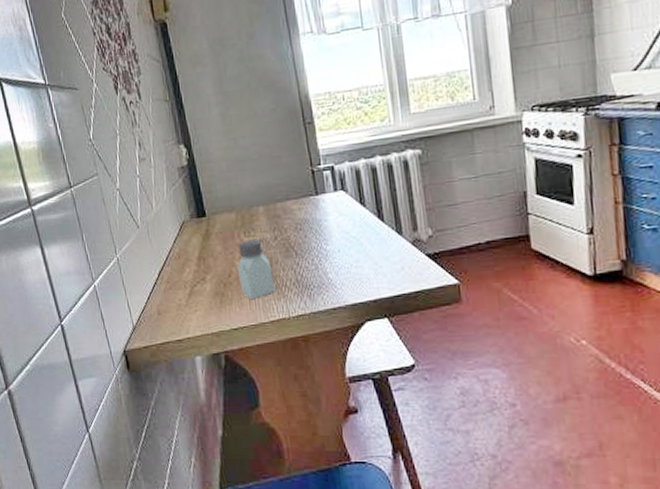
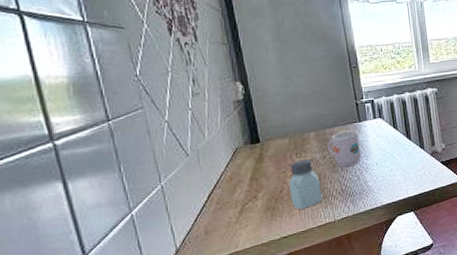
mug: none [279,199,320,252] -> present [327,125,362,167]

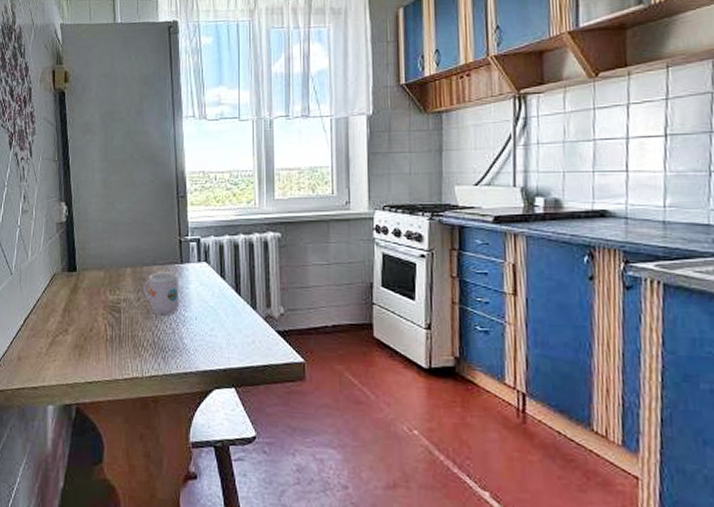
saltshaker: present [289,159,322,210] -> none [100,298,132,355]

